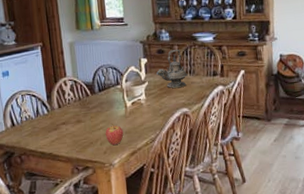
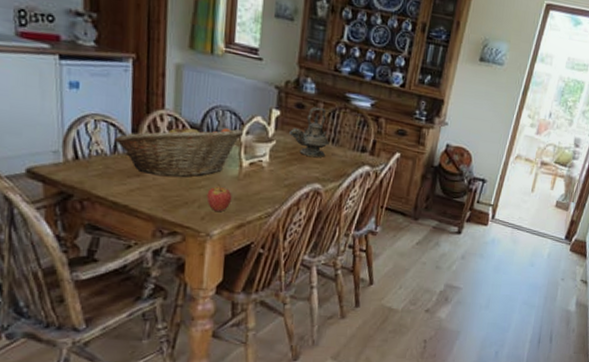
fruit basket: none [35,79,124,127] -> present [113,124,244,177]

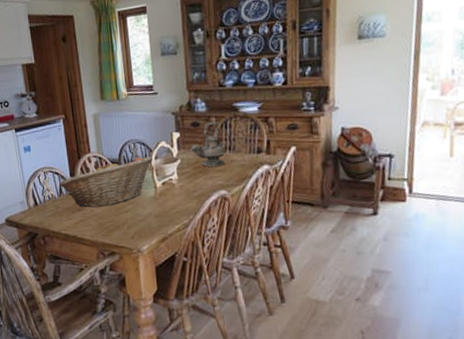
fruit: present [206,183,232,212] -> none [132,205,153,230]

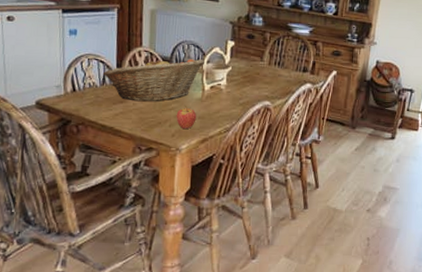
fruit: none [132,205,153,230] -> present [176,105,197,130]
teapot: present [189,121,227,168] -> none [241,36,276,79]

